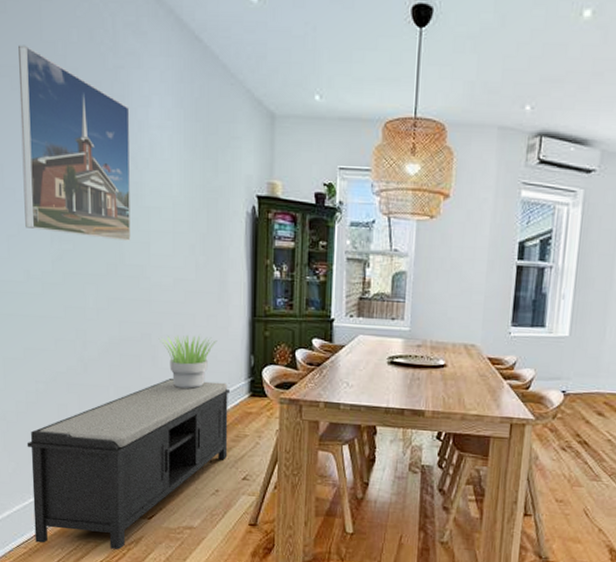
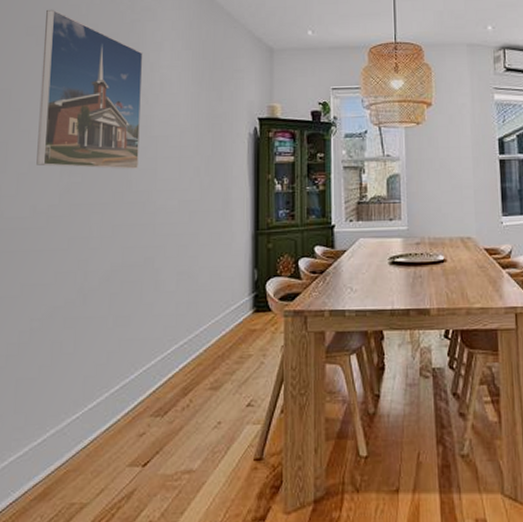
bench: present [26,378,230,550] -> none [11,300,233,513]
potted plant: present [158,334,218,389] -> none [161,254,221,311]

